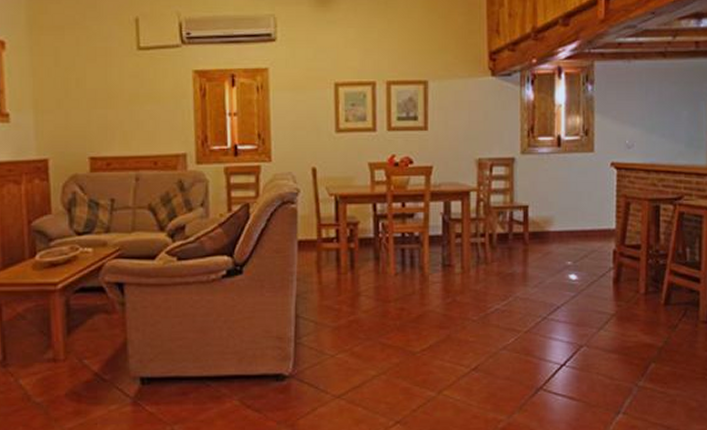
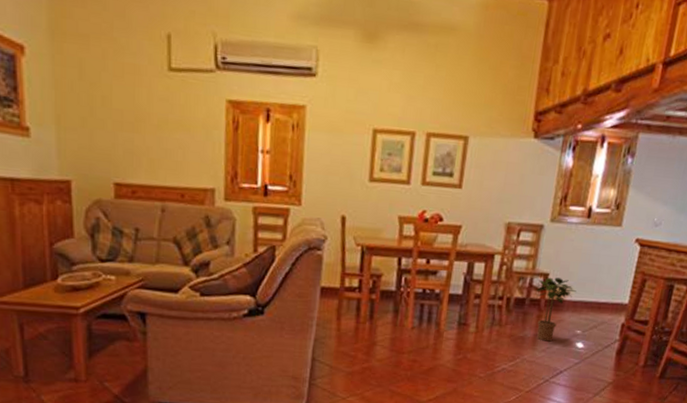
potted plant: none [516,209,560,276] -> present [535,277,576,342]

